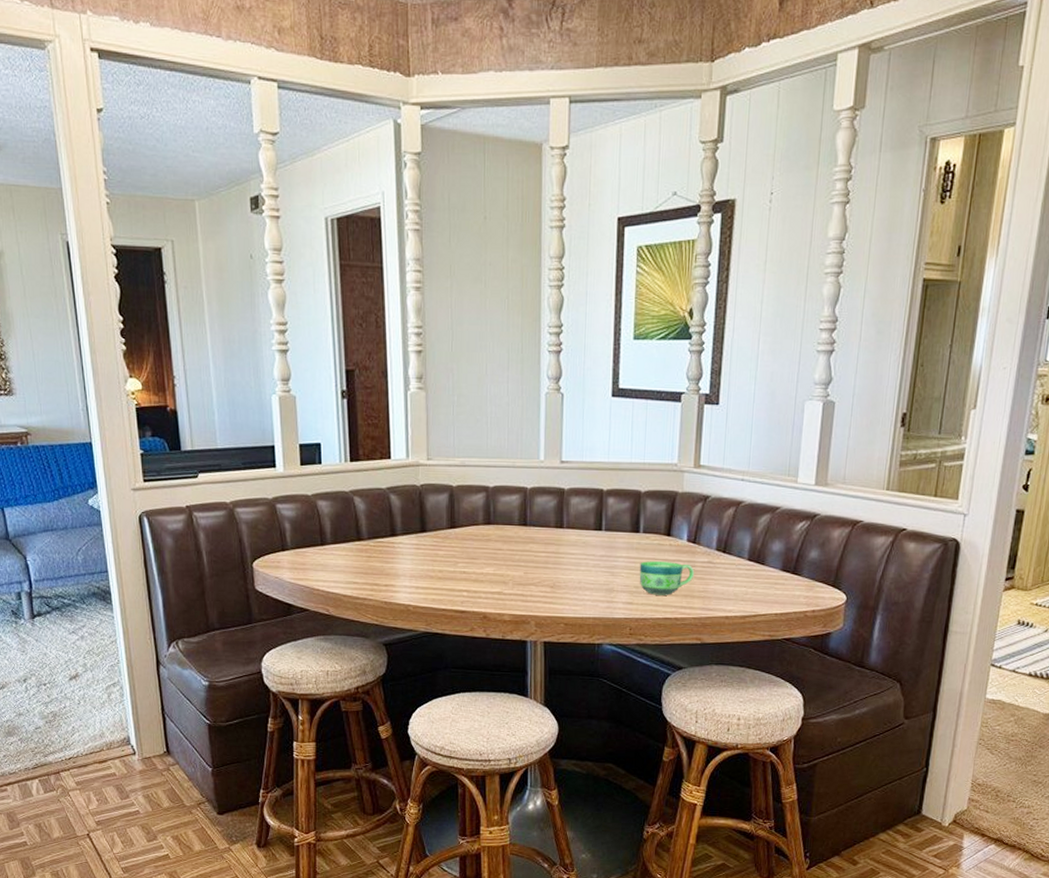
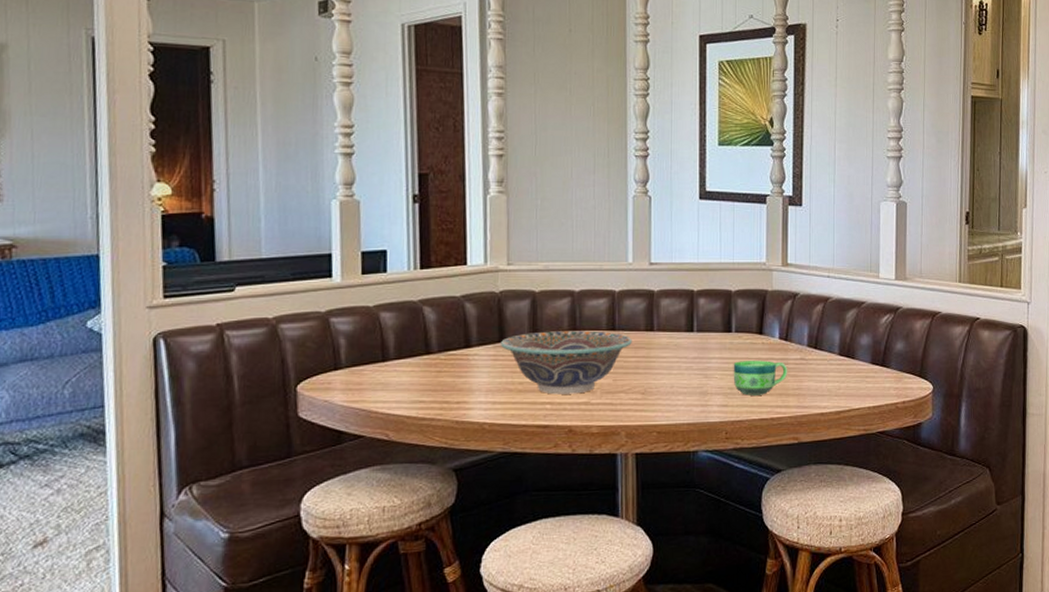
decorative bowl: none [421,524,542,584] -> present [500,331,632,395]

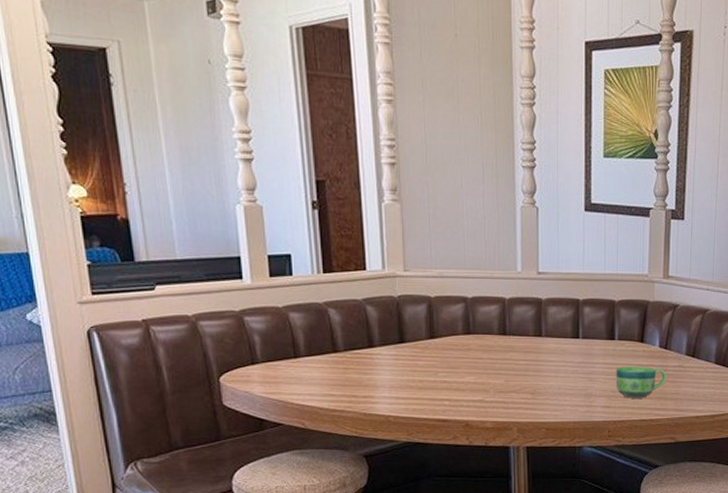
decorative bowl: present [500,331,632,395] -> none [400,334,522,392]

